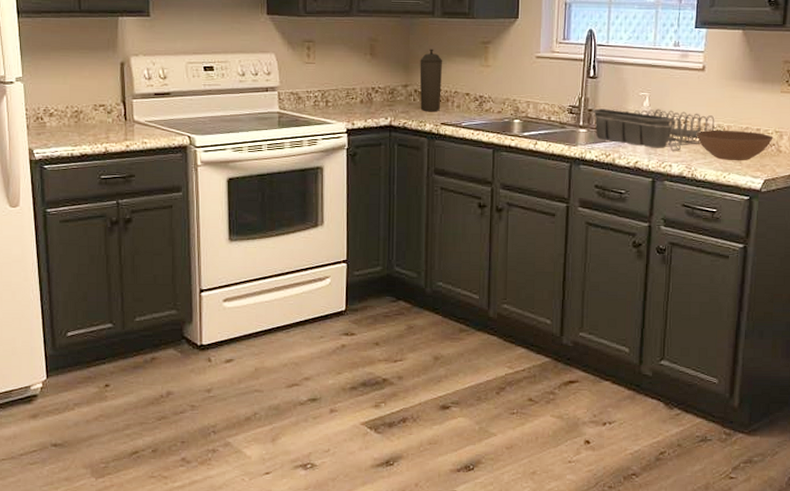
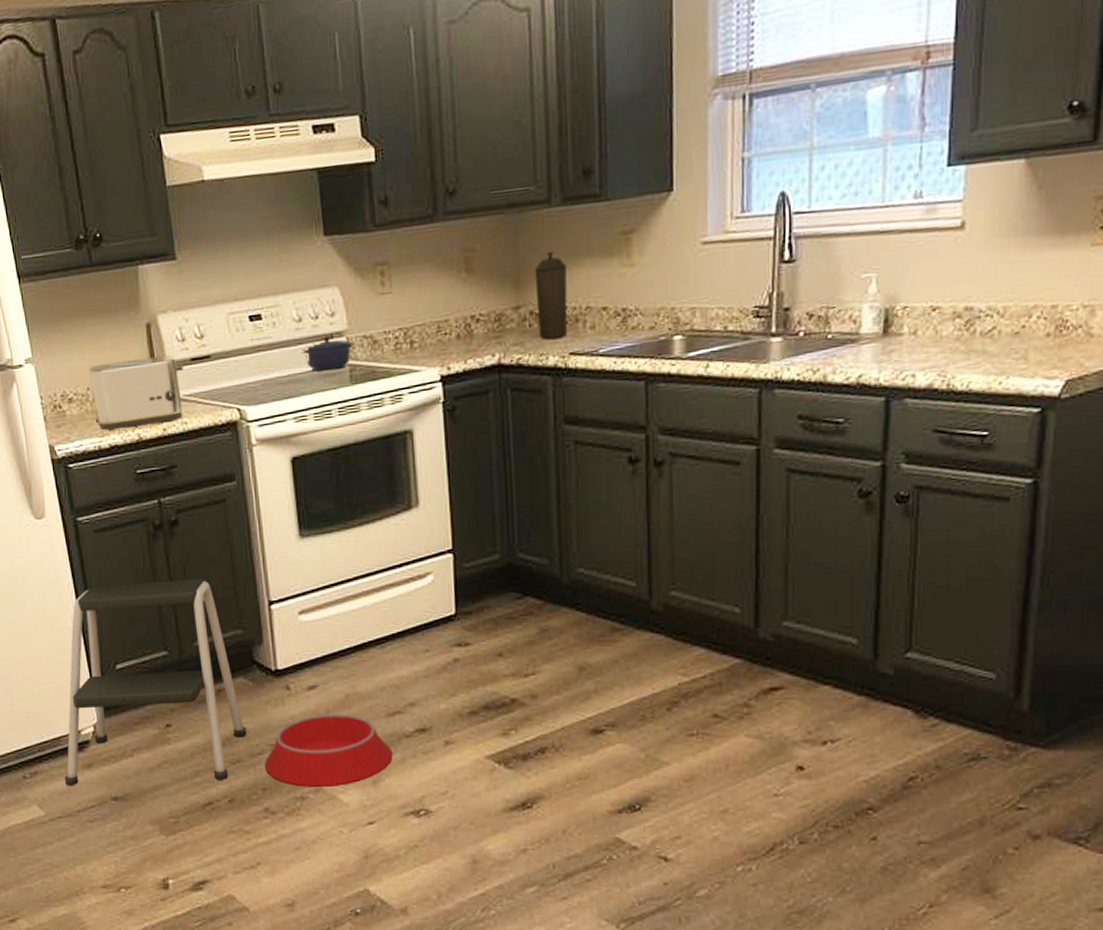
step stool: none [11,266,173,433] -> present [64,579,247,785]
toaster: none [69,88,147,143] -> present [89,355,183,432]
pet bowl: none [184,382,289,442] -> present [264,713,393,787]
cooking pot: none [242,89,284,115] -> present [301,335,355,371]
dish rack: present [592,108,723,152] -> none [790,293,996,355]
bowl: present [696,130,773,161] -> none [953,310,1079,359]

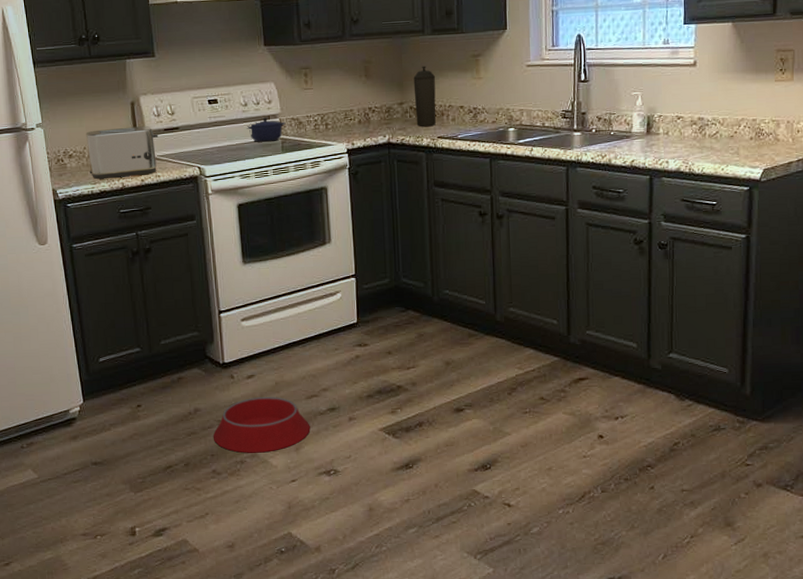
step stool: present [64,579,247,785] -> none [54,293,200,453]

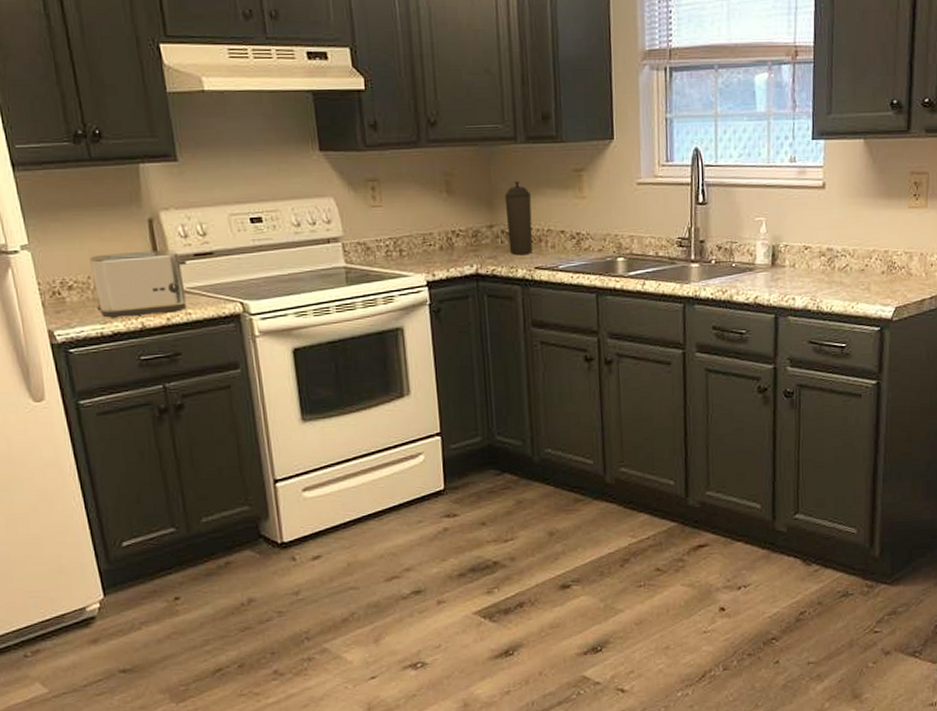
pet bowl: present [213,396,311,453] -> none [272,580,392,649]
cooking pot: present [246,117,286,142] -> none [300,240,350,272]

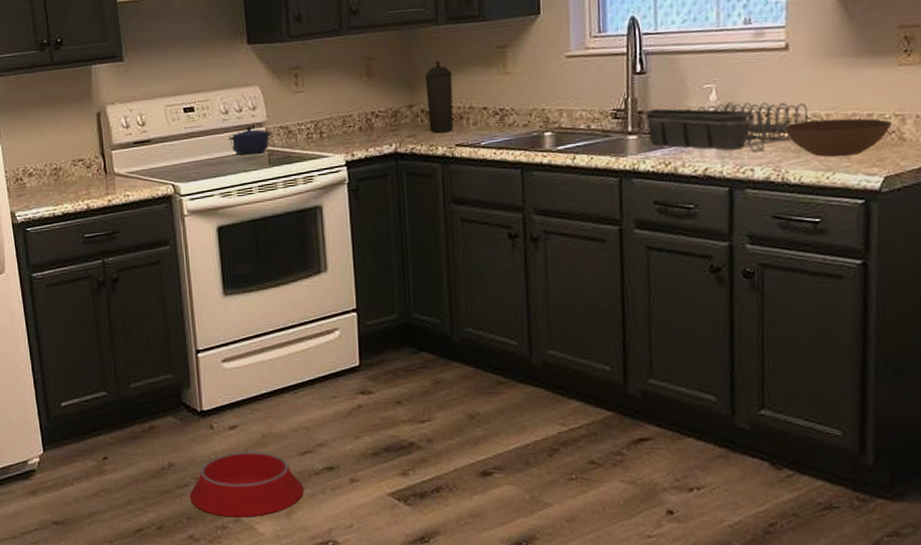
toaster: present [89,250,187,319] -> none [47,139,127,202]
pet bowl: none [272,580,392,649] -> present [189,451,304,517]
cooking pot: none [300,240,350,272] -> present [227,125,273,155]
dish rack: none [704,235,848,283] -> present [643,102,820,153]
bowl: none [819,254,903,289] -> present [784,118,892,158]

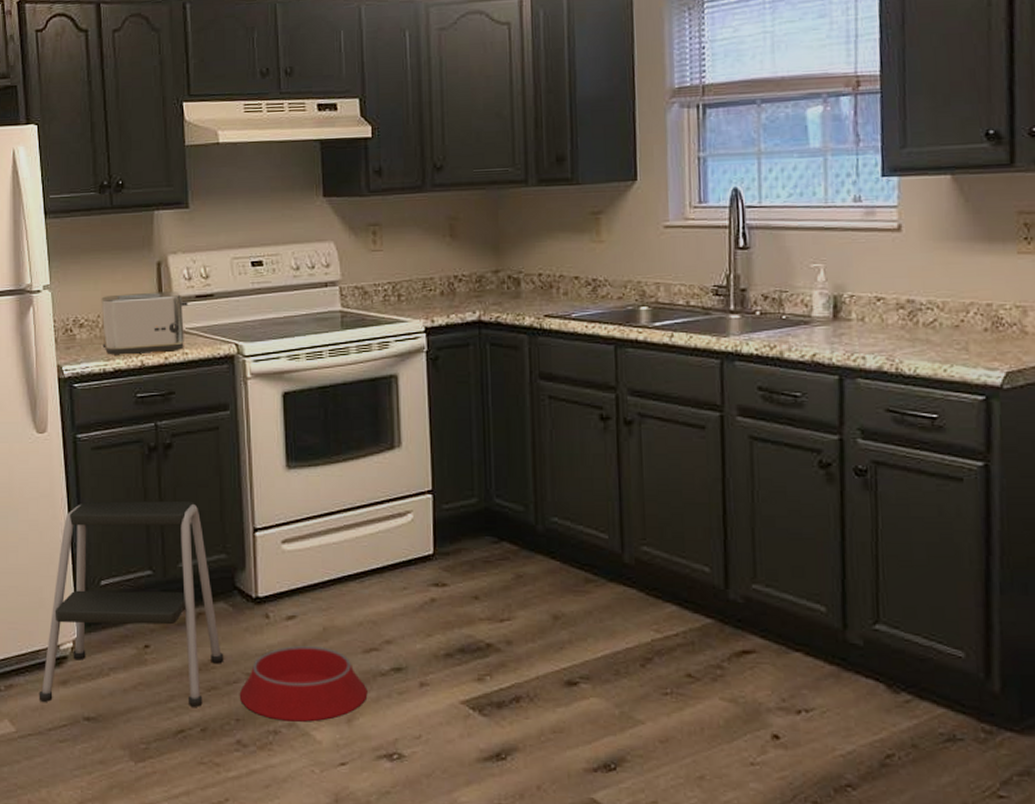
step stool: none [11,329,175,510] -> present [39,501,224,707]
toaster: none [47,139,127,202] -> present [101,291,188,357]
cooking pot: present [227,125,273,155] -> none [297,284,347,315]
canister: present [425,61,454,134] -> none [513,224,543,302]
dish rack: present [643,102,820,153] -> none [746,283,936,340]
bowl: present [784,118,892,158] -> none [897,307,1013,349]

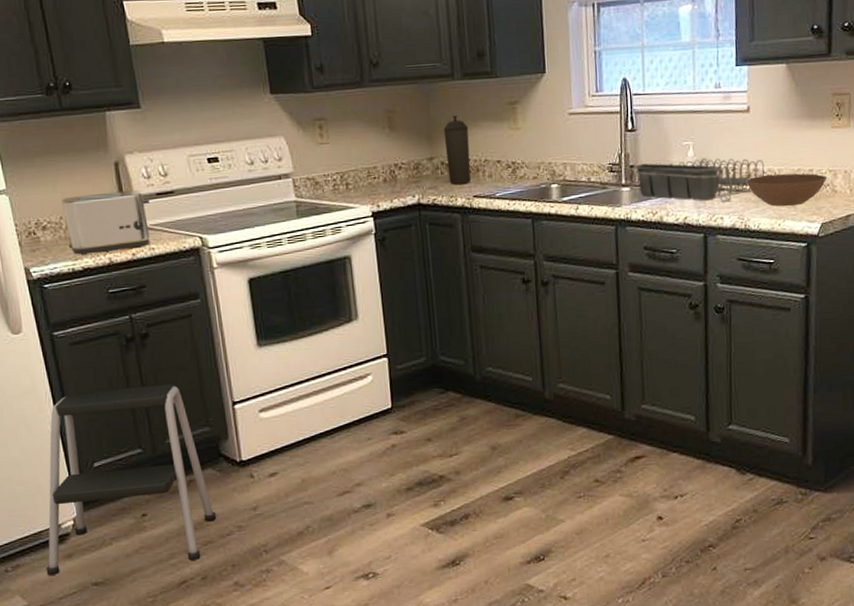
pet bowl: present [239,645,368,722] -> none [233,495,344,561]
canister: none [513,224,543,302] -> present [443,115,471,185]
dish rack: none [746,283,936,340] -> present [634,157,774,203]
bowl: none [897,307,1013,349] -> present [746,173,827,207]

